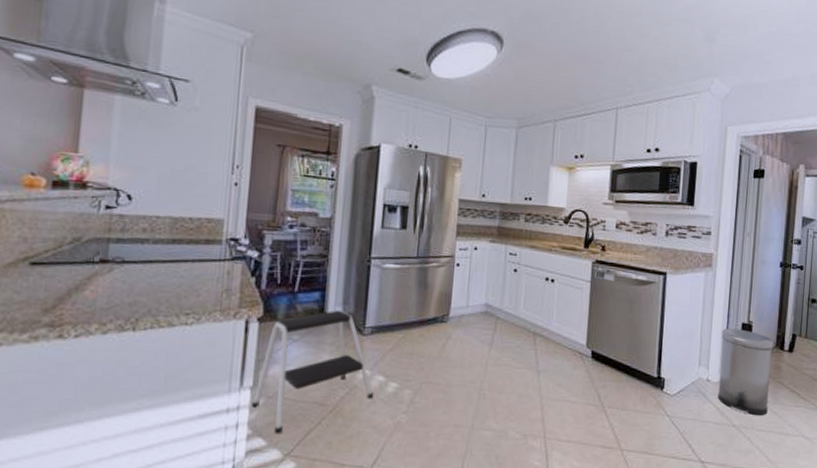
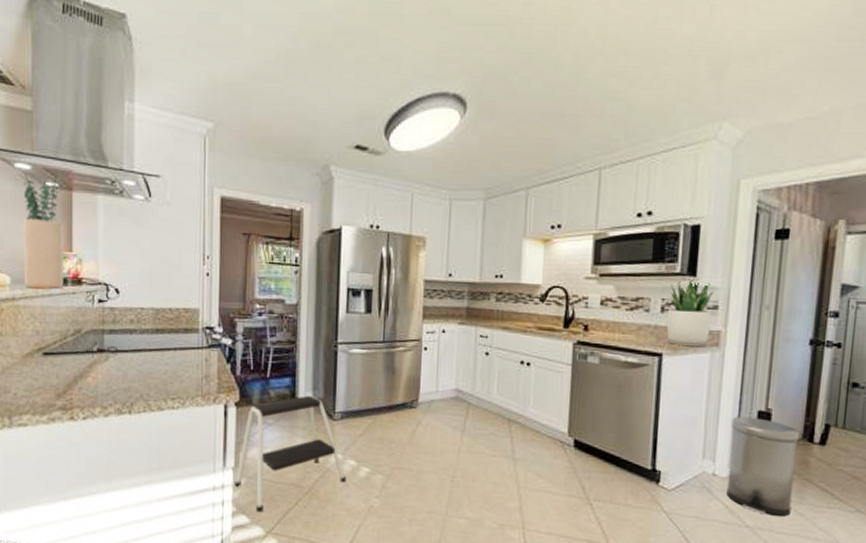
vase: none [13,65,70,192] -> present [23,173,64,289]
planter: none [670,208,707,268] -> present [666,279,714,347]

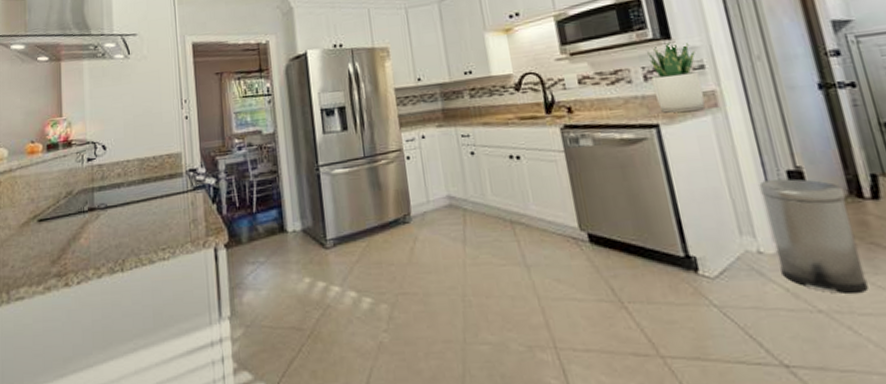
vase: present [23,173,64,289] -> none [18,49,55,158]
step stool: present [235,395,347,513] -> none [233,225,350,366]

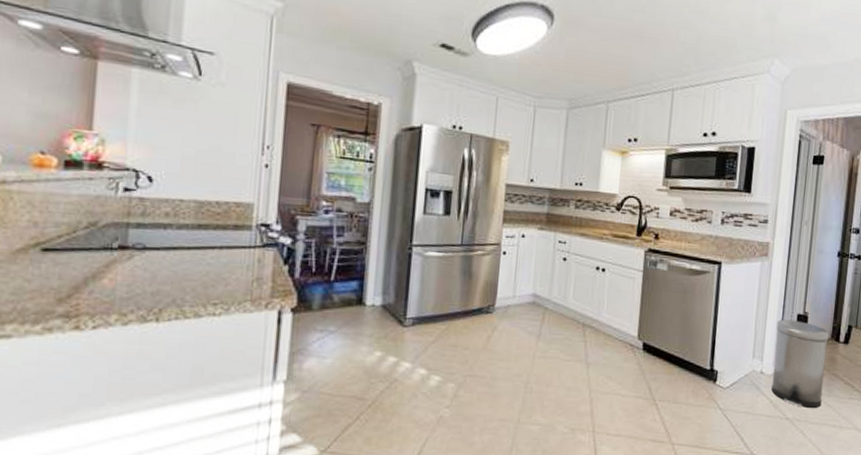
planter: present [647,42,705,113] -> none [725,195,764,257]

